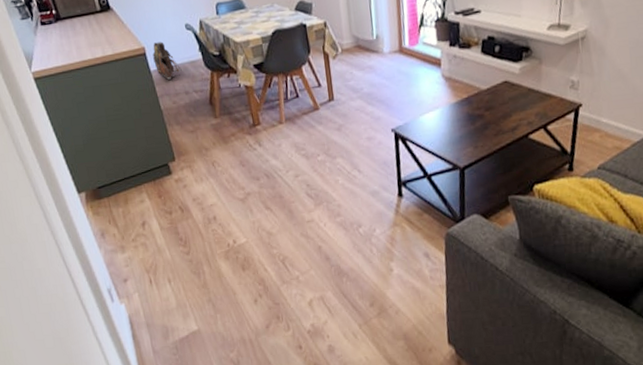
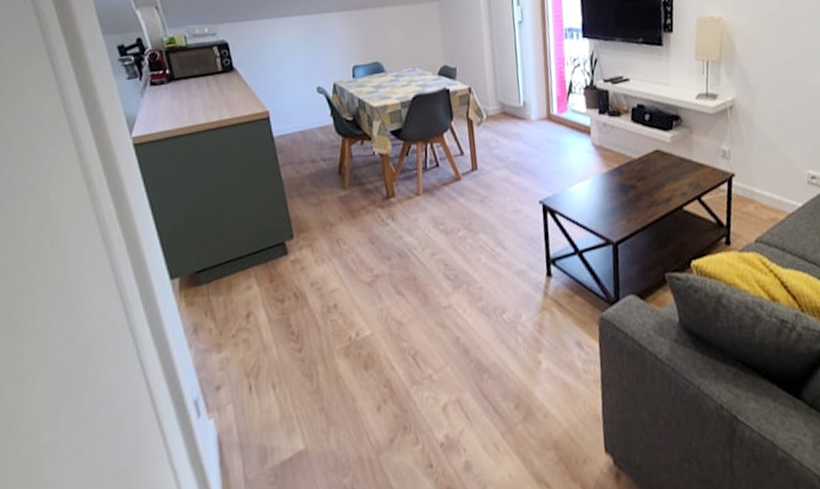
backpack: present [153,41,182,81] -> none [277,105,310,148]

